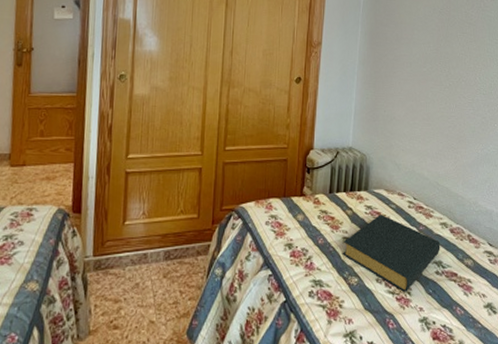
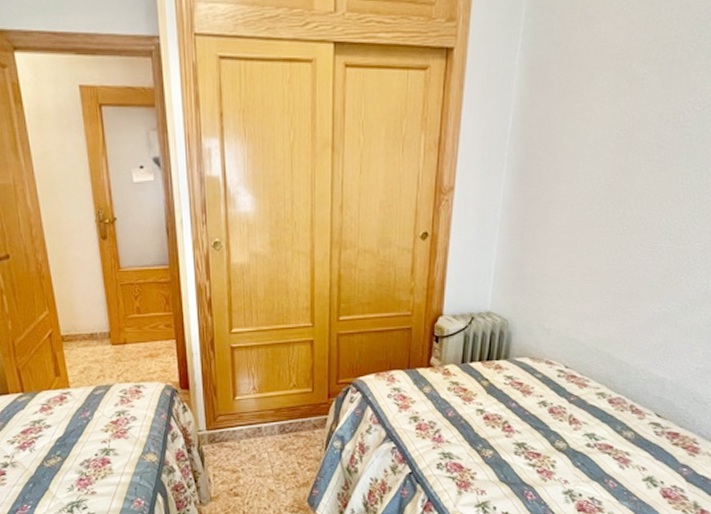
hardback book: present [343,215,440,292] -> none [476,385,595,465]

